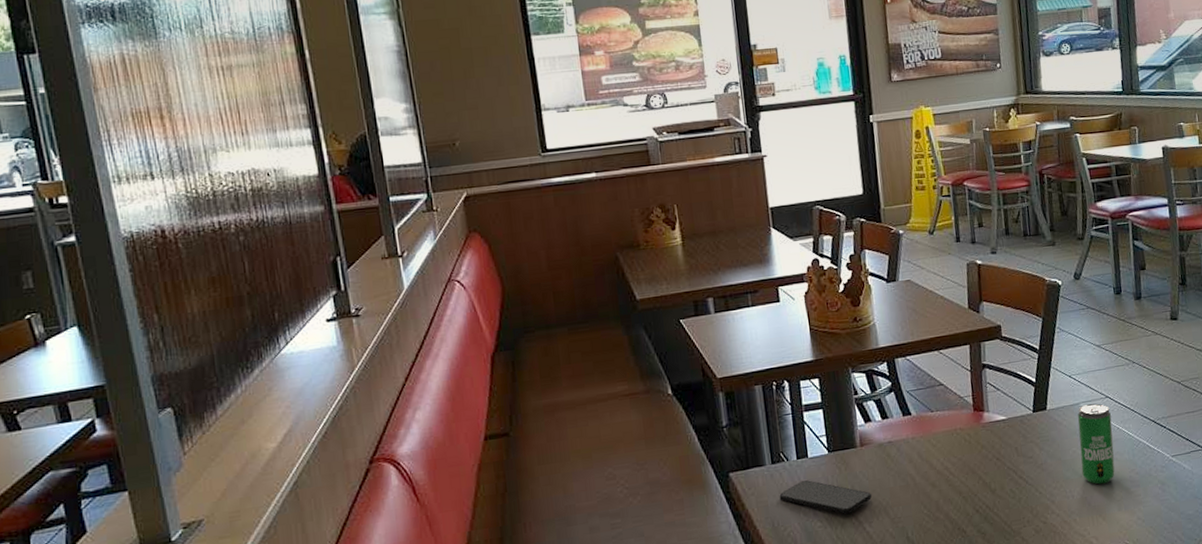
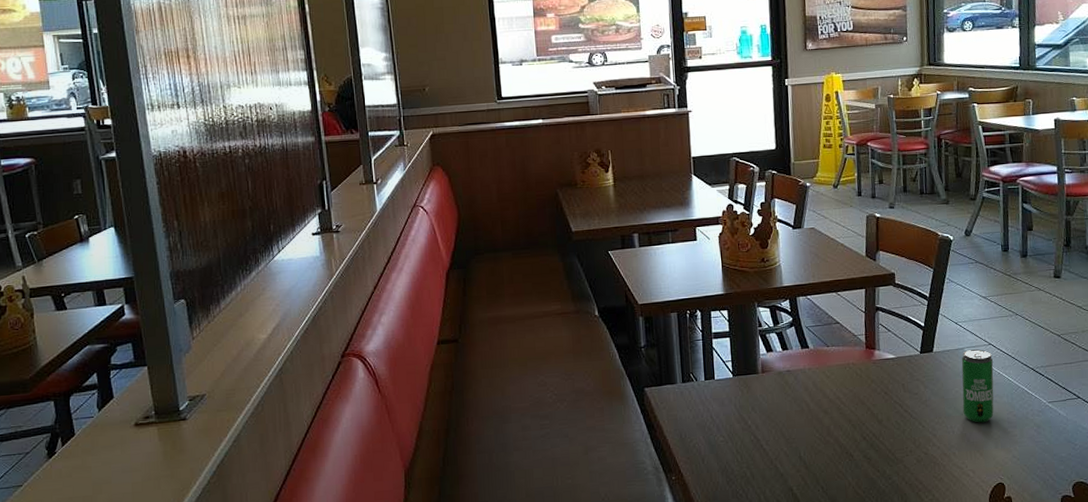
smartphone: present [779,480,872,514] -> none [687,399,769,432]

